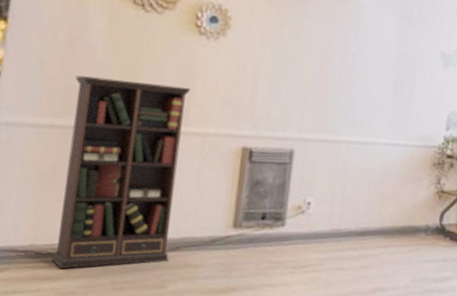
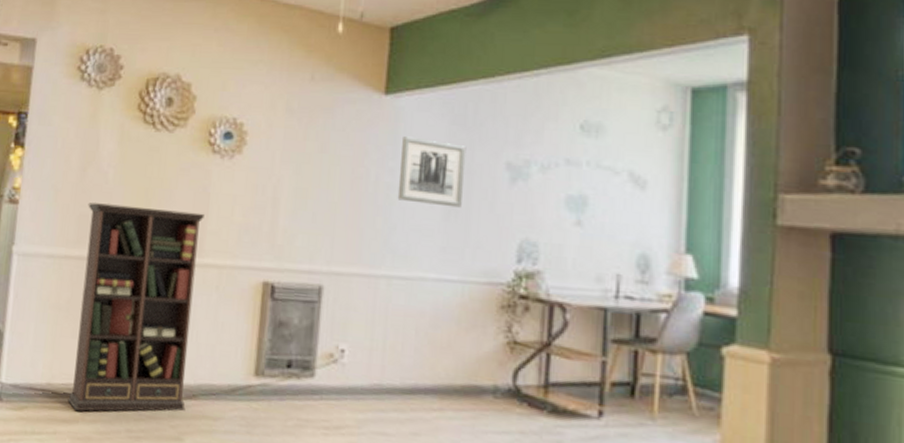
wall art: none [357,28,412,87] -> present [397,136,467,208]

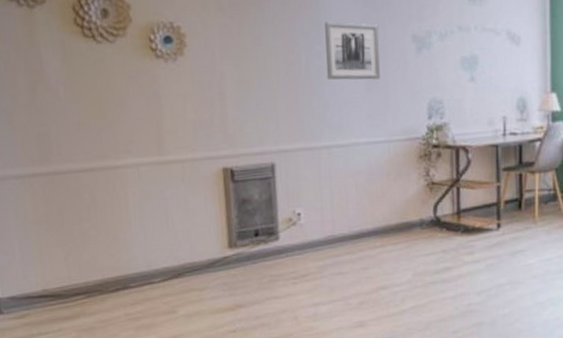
bookcase: present [68,202,204,412] -> none [44,115,174,309]

